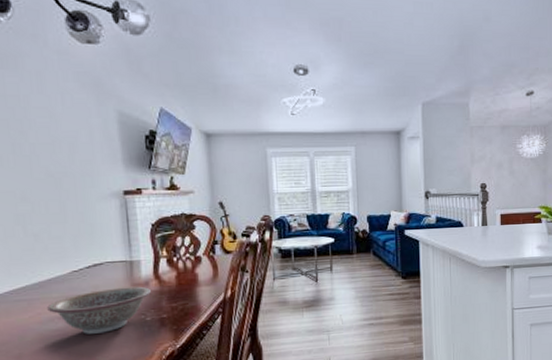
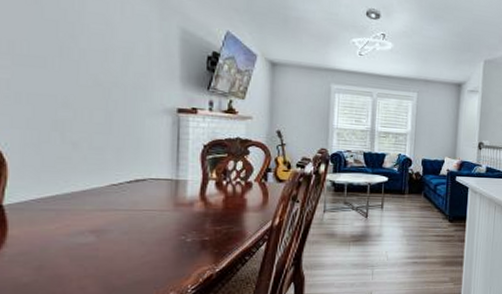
decorative bowl: present [47,286,151,334] -> none [78,205,195,251]

